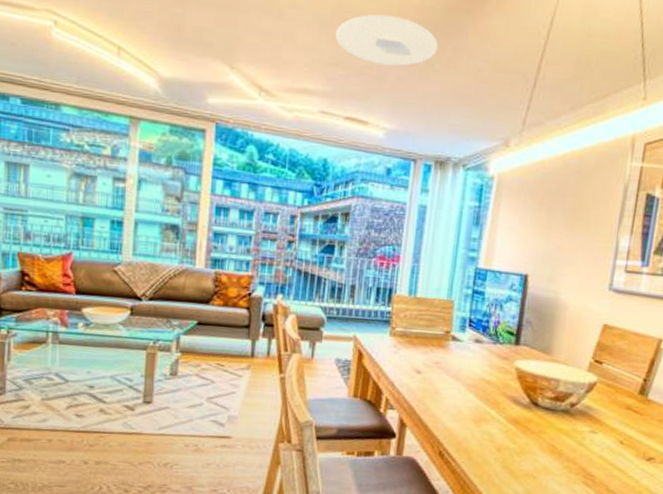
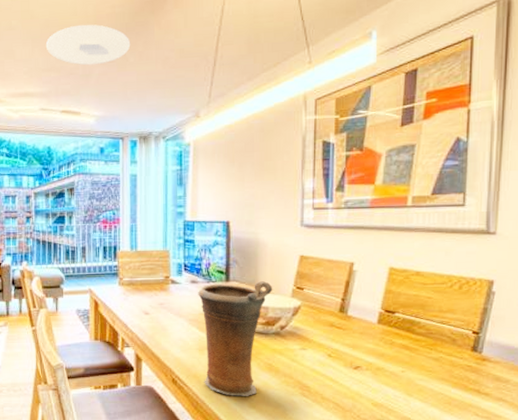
vase: none [475,346,568,480] -> present [198,281,273,396]

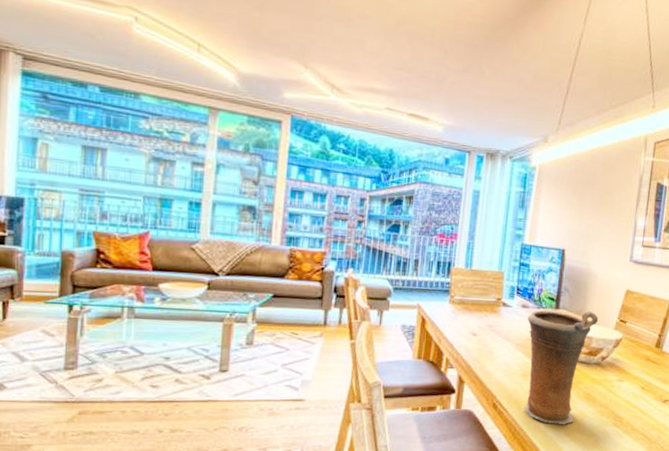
ceiling light: present [45,24,131,66] -> none [399,27,488,73]

